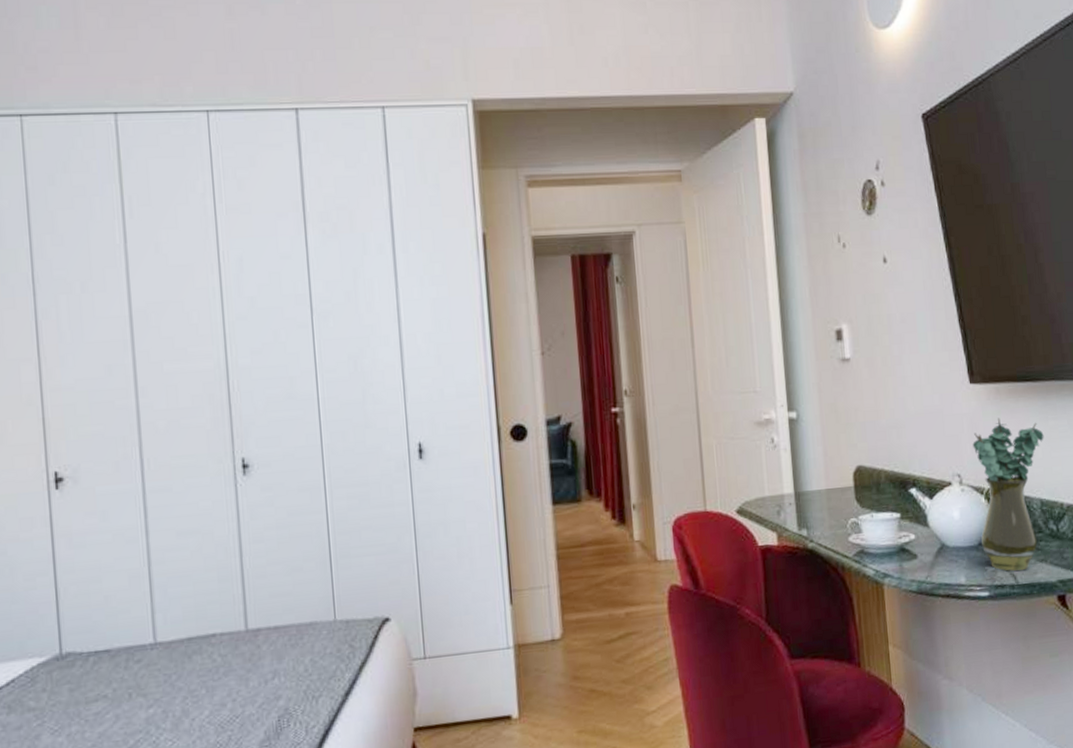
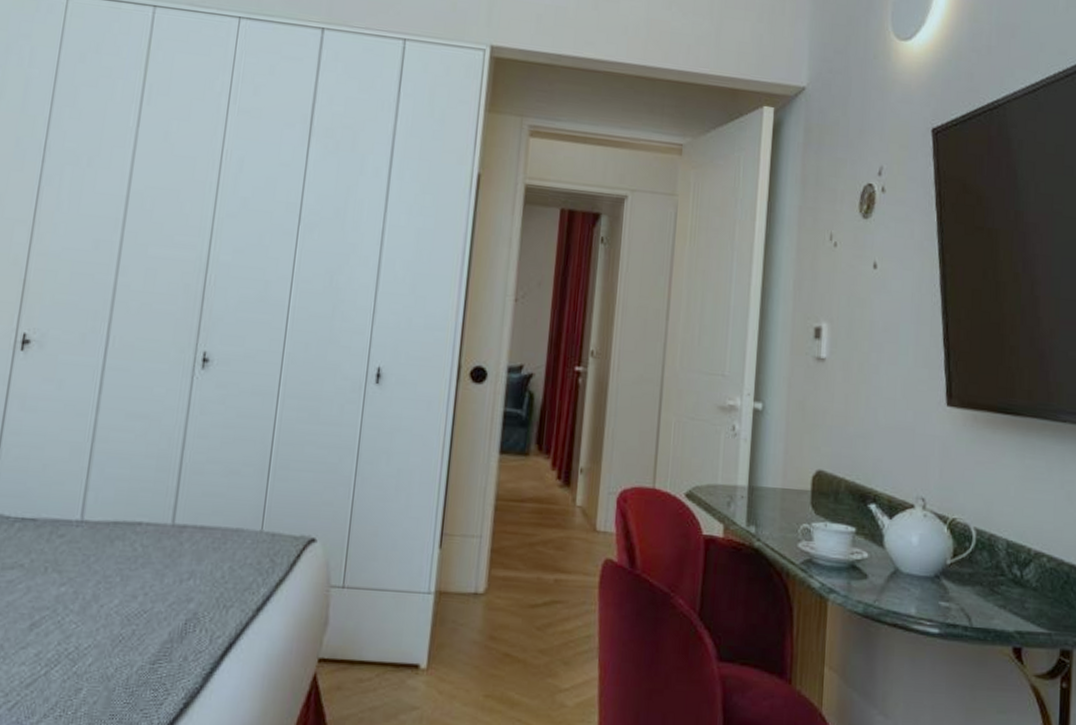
vase: present [972,418,1044,572] -> none [938,446,1019,614]

